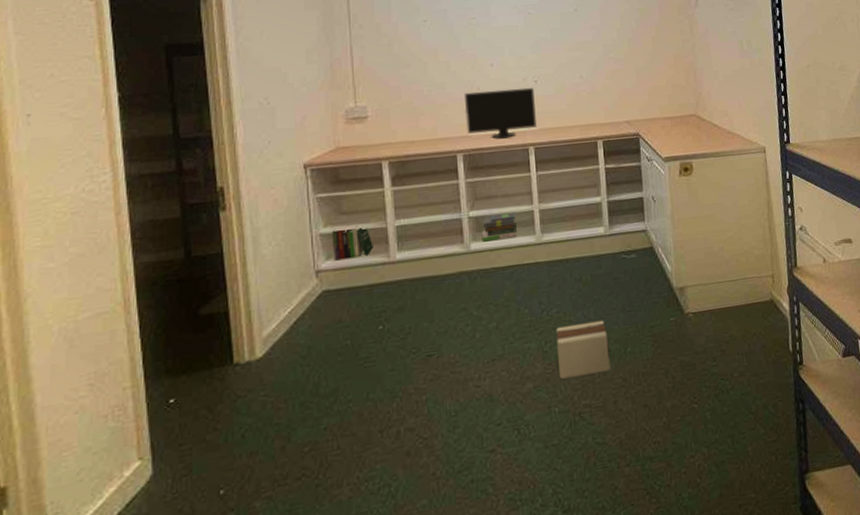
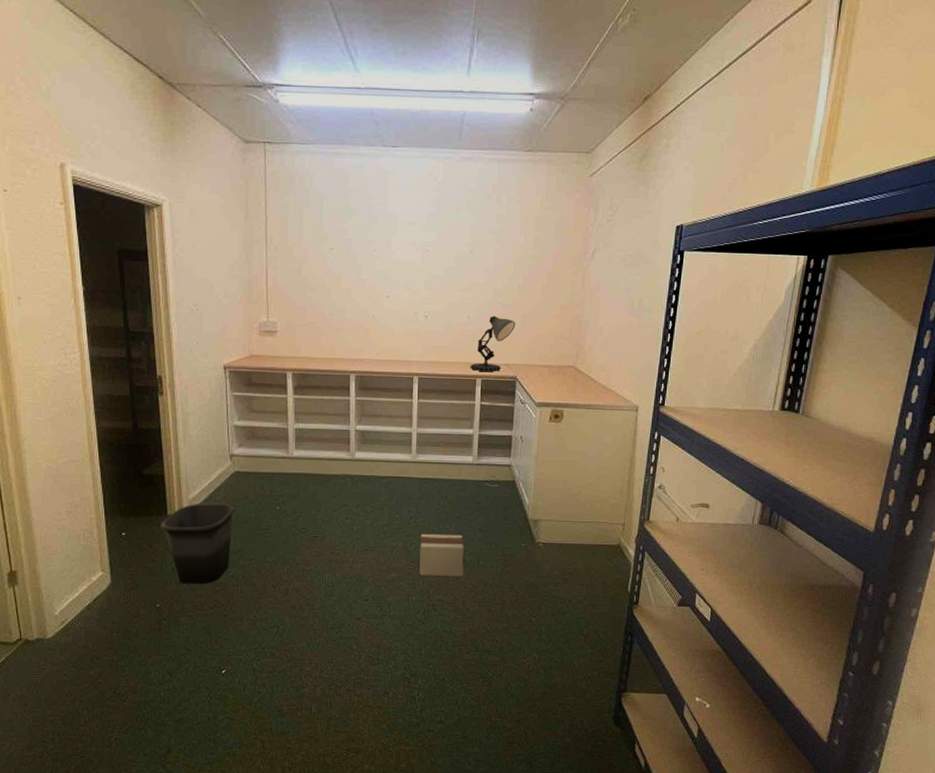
waste bin: none [223,333,326,454] -> present [160,503,236,584]
books: present [331,226,373,261] -> none [243,423,276,450]
computer monitor: present [464,87,537,139] -> none [360,319,423,366]
books: present [481,211,518,242] -> none [365,431,397,453]
desk lamp: none [588,72,631,132] -> present [469,315,516,371]

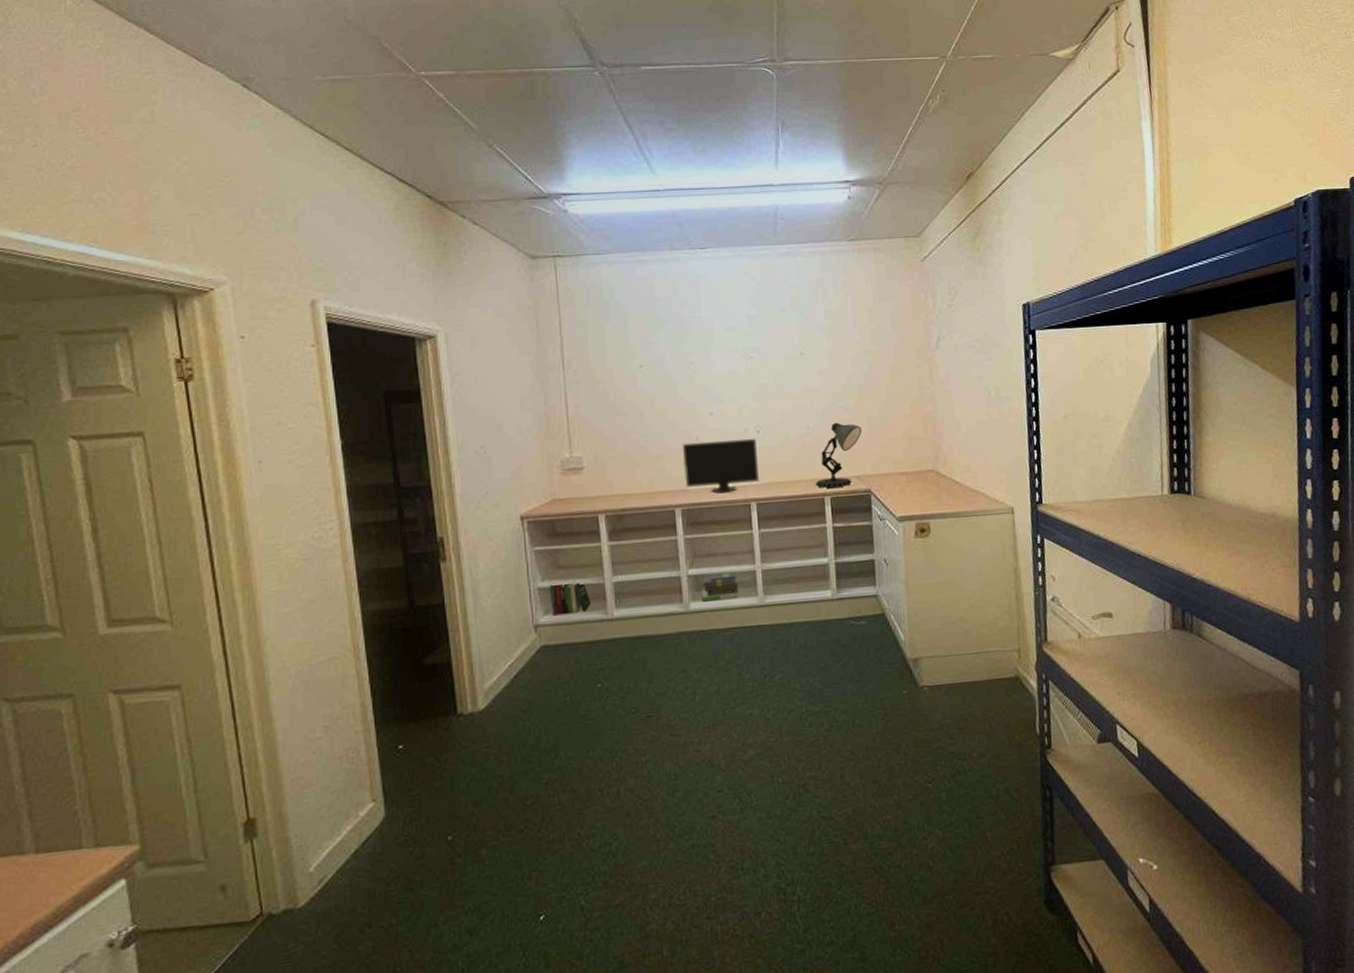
waste bin: present [160,503,236,584] -> none [448,688,546,804]
books: none [243,423,276,450] -> present [549,581,591,616]
computer monitor: none [360,319,423,366] -> present [682,438,759,494]
books: none [365,431,397,453] -> present [701,571,739,602]
box: present [419,533,465,577] -> none [779,689,838,749]

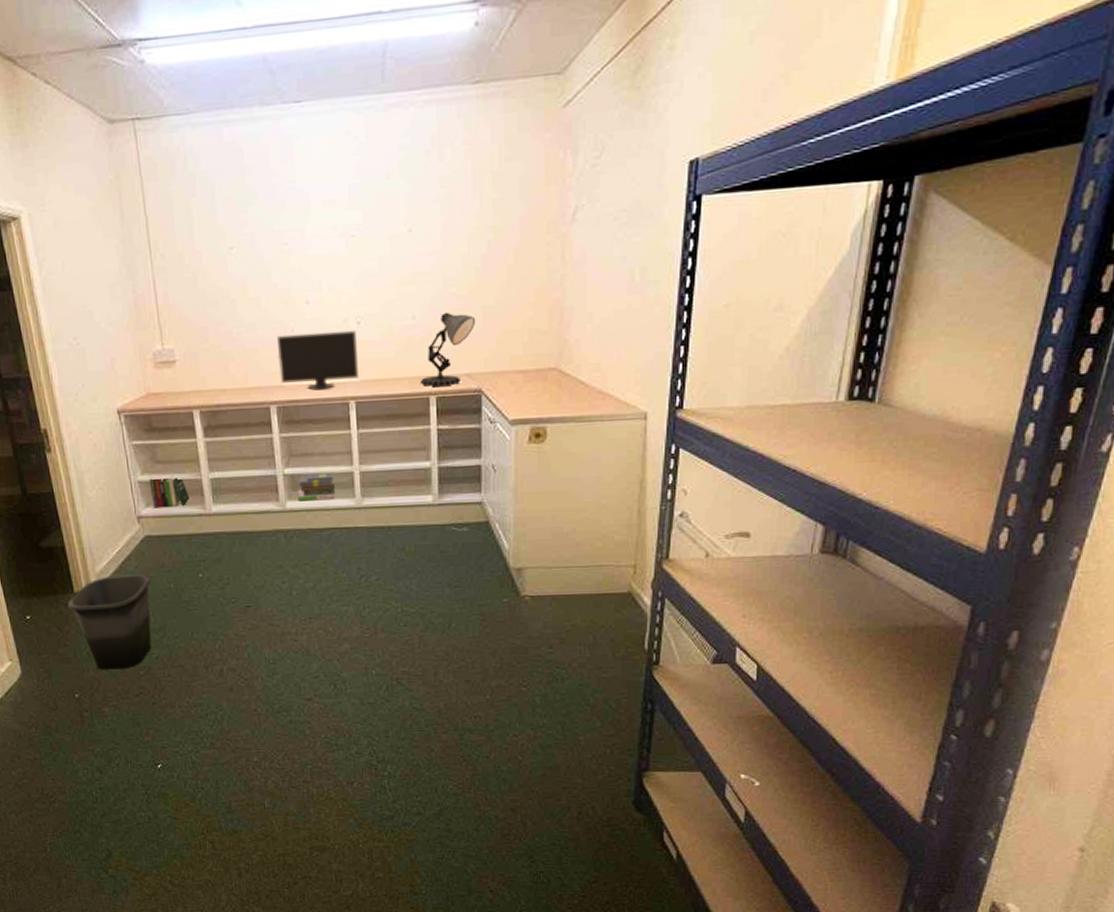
waste bin: none [448,688,546,804] -> present [67,574,152,670]

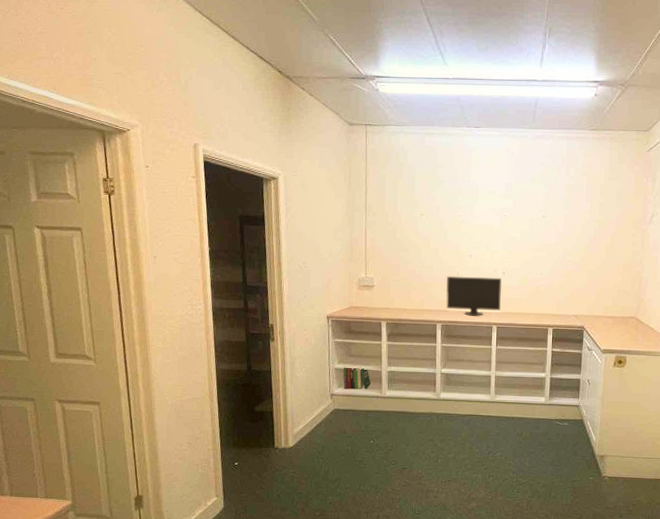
waste bin: present [67,574,152,670] -> none [268,437,335,510]
books: present [297,472,336,501] -> none [449,374,477,394]
desk lamp: present [419,312,476,386] -> none [542,272,583,322]

